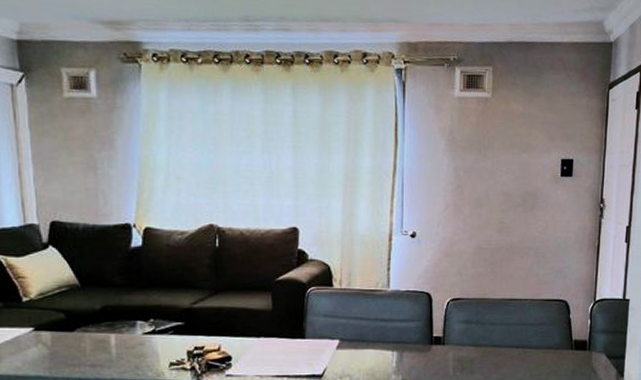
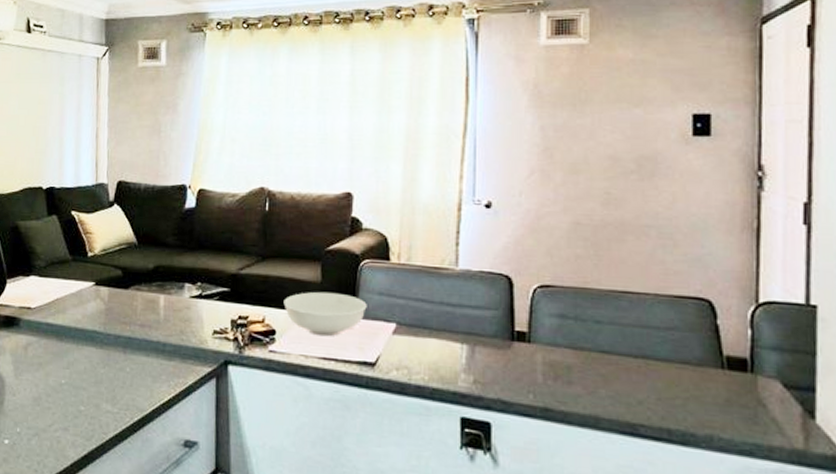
bowl: none [238,318,314,357] -> present [283,291,367,337]

